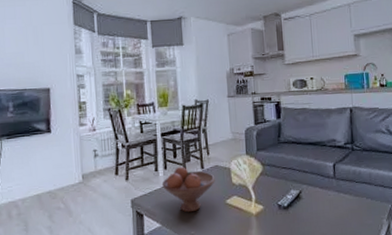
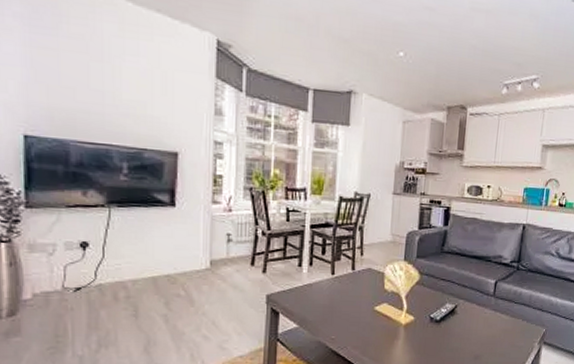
fruit bowl: present [161,167,215,213] -> none [304,265,366,316]

